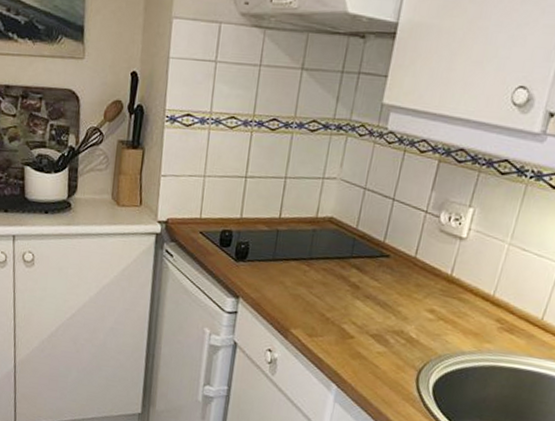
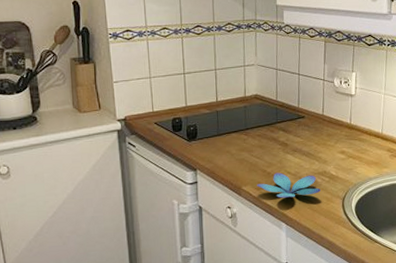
flower: none [309,320,392,357] -> present [257,172,321,198]

